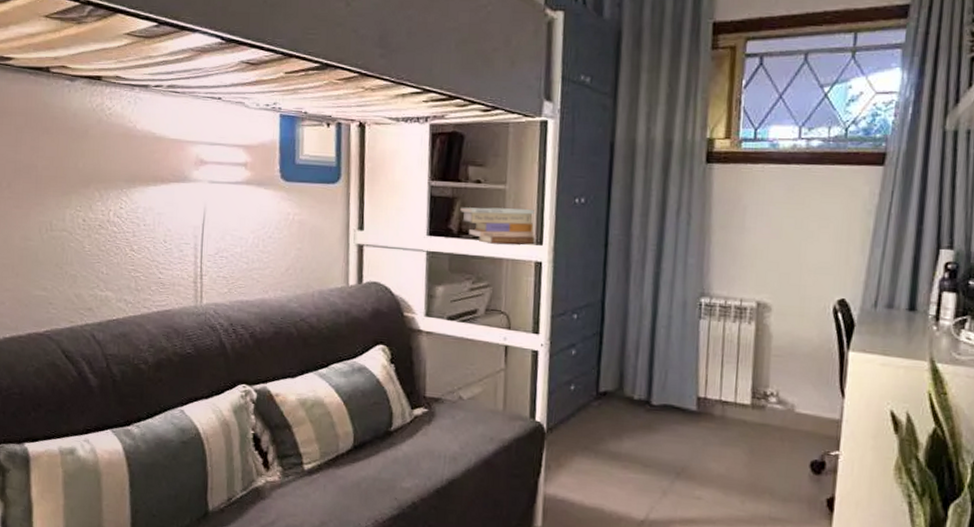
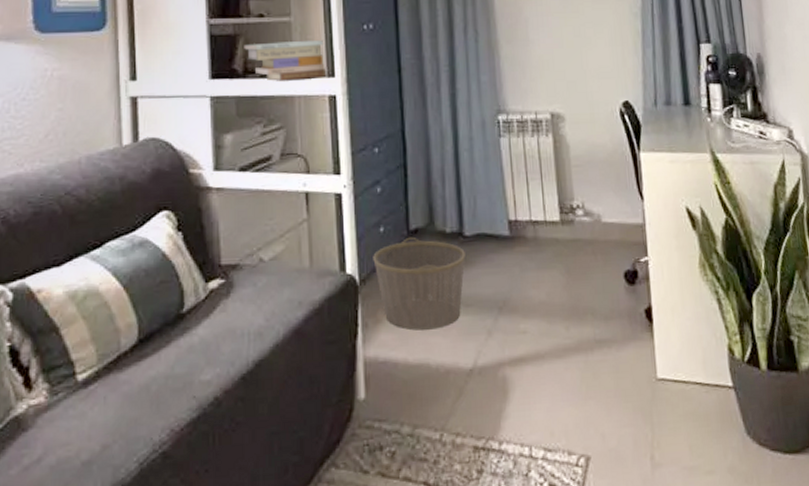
basket: none [561,397,650,481] -> present [373,236,465,331]

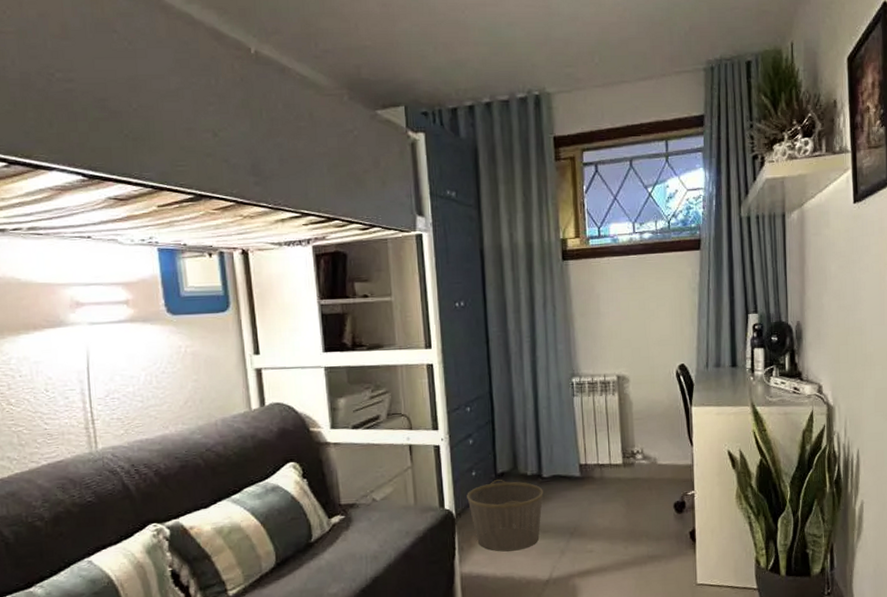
books: present [244,40,327,81] -> none [351,316,425,353]

